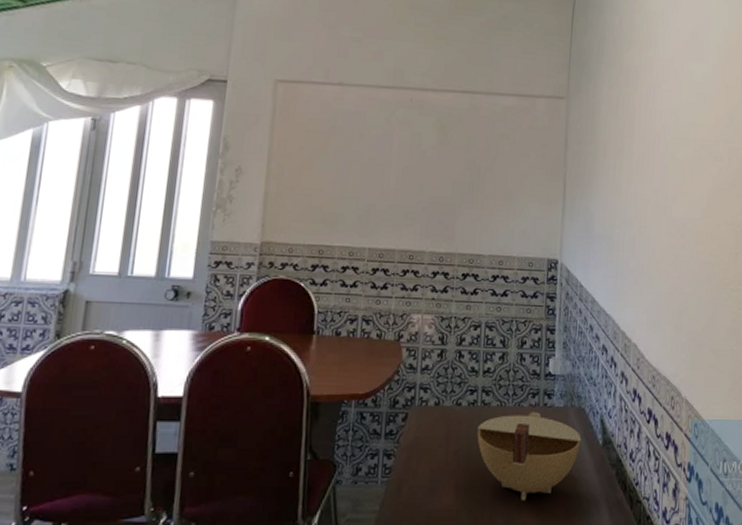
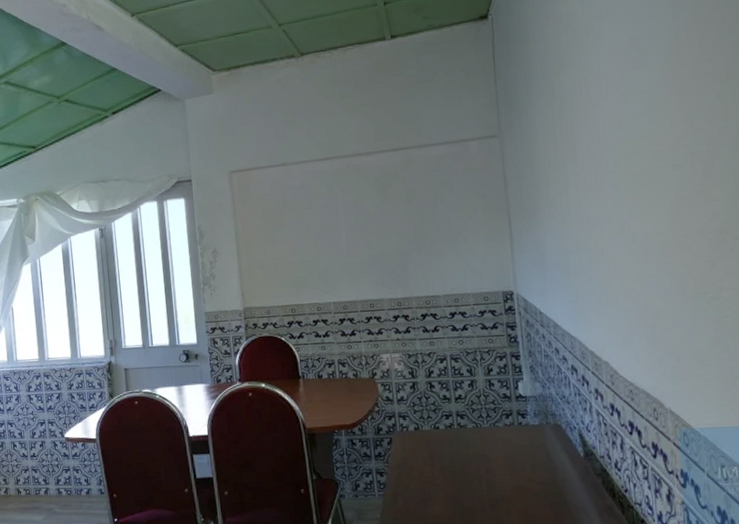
bowl: present [477,412,582,501] -> none [457,430,562,508]

